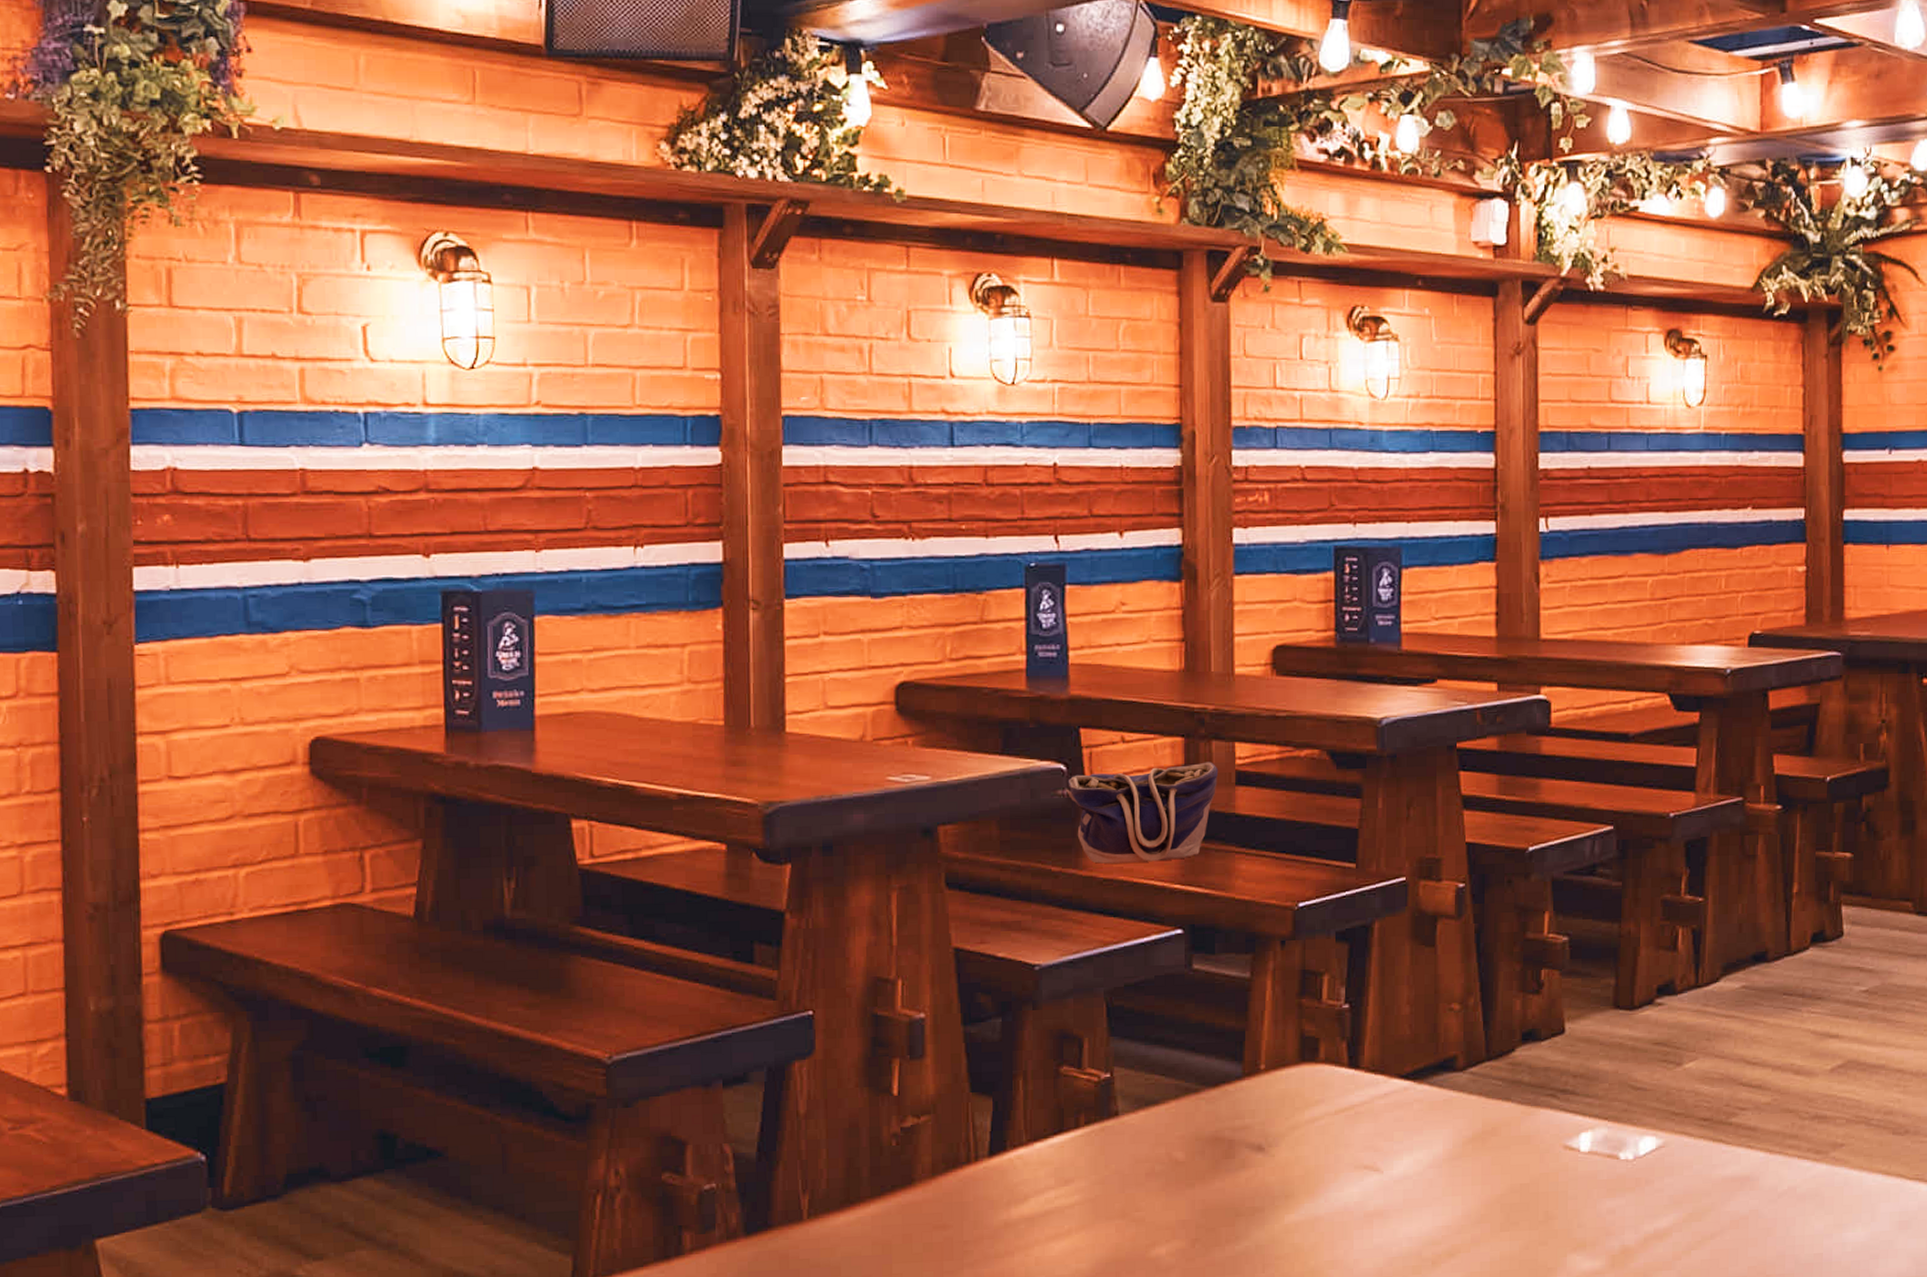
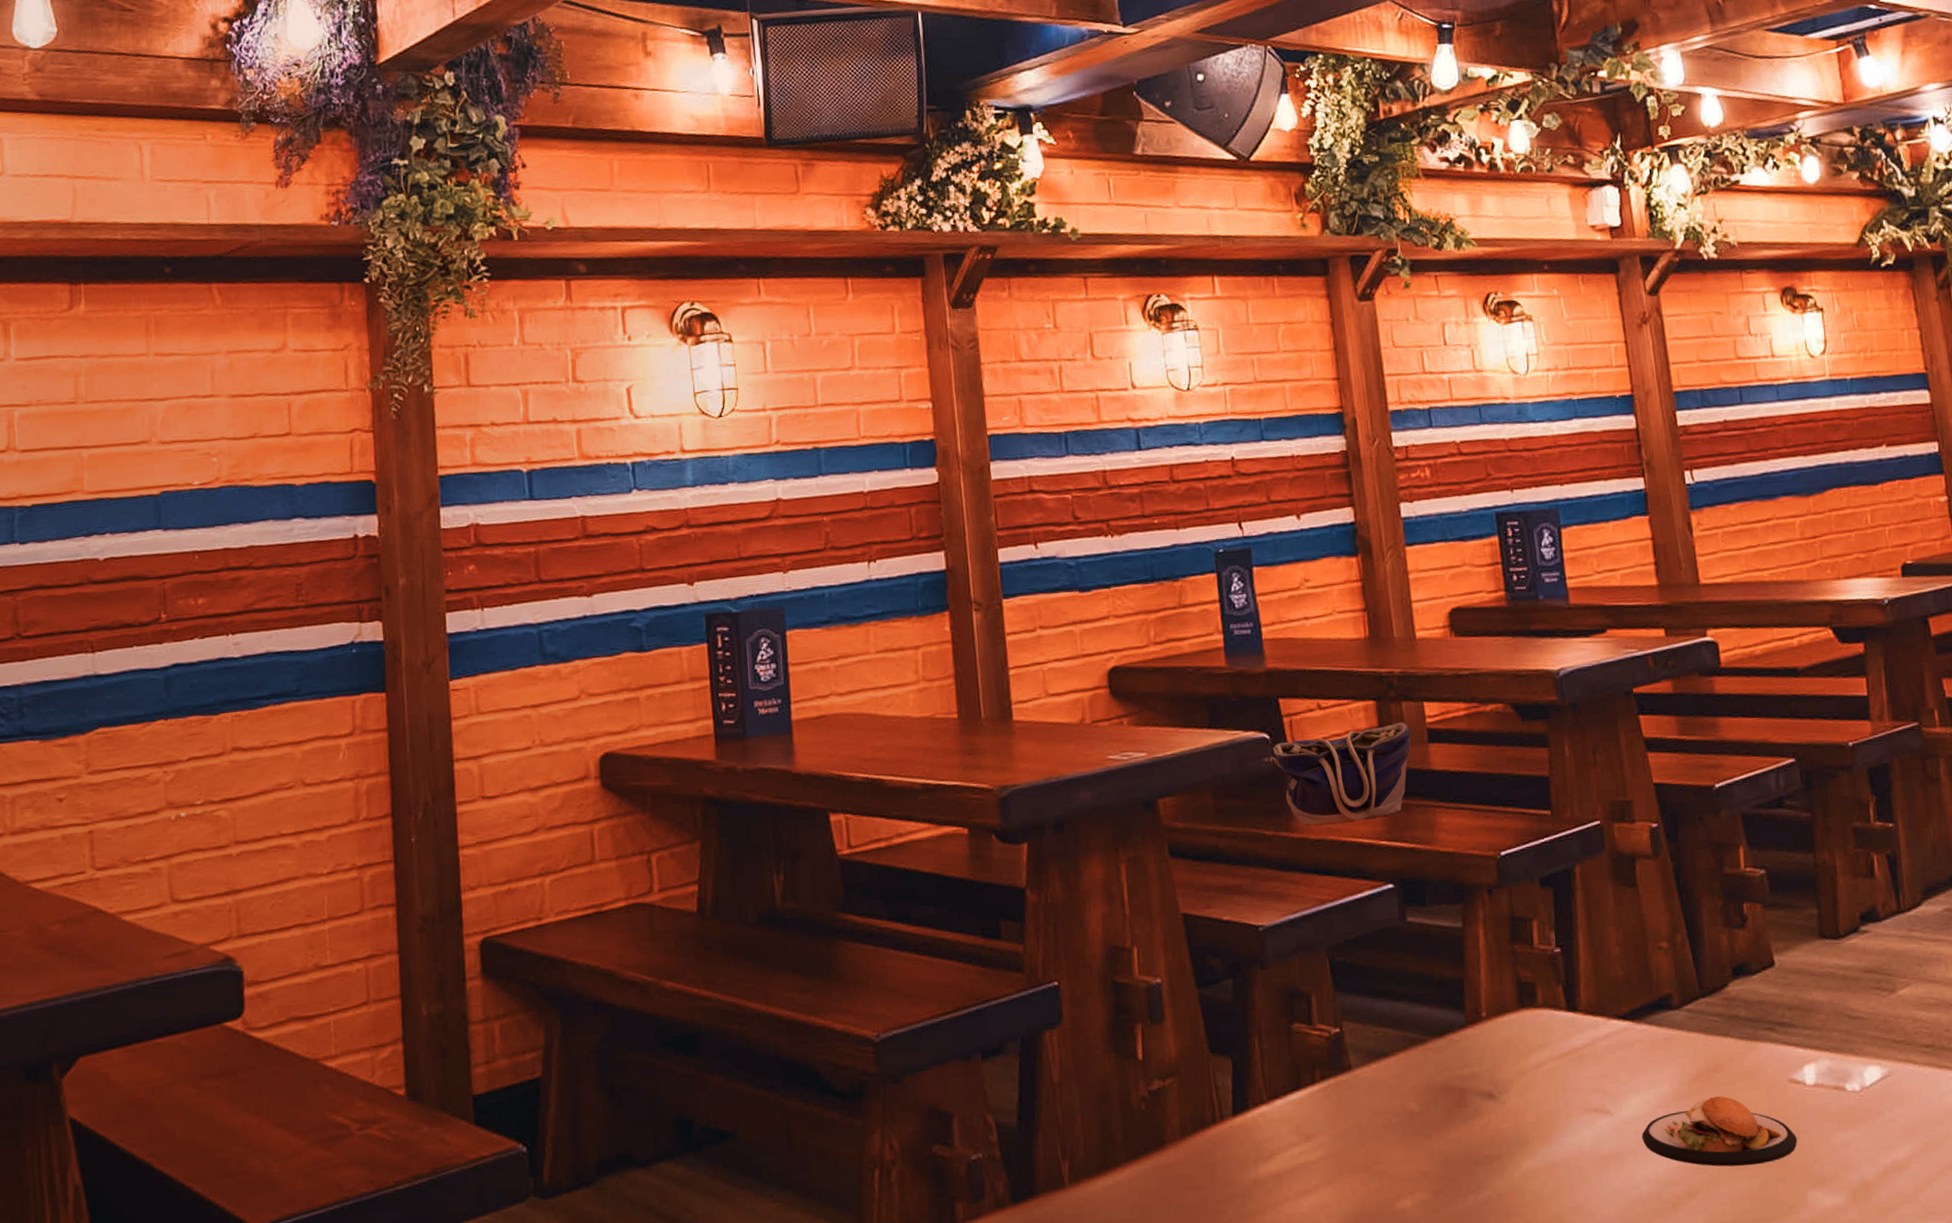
burger: none [1409,1158,1564,1228] -> present [1641,1095,1798,1167]

